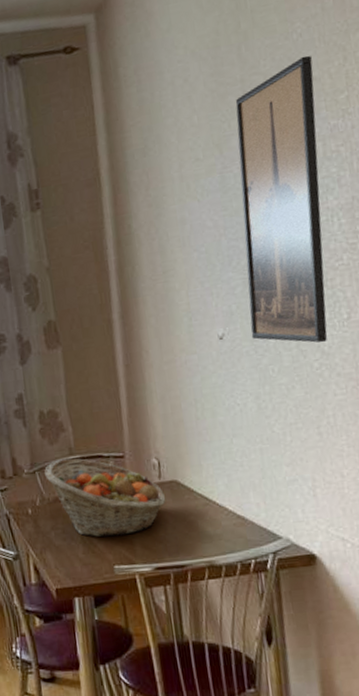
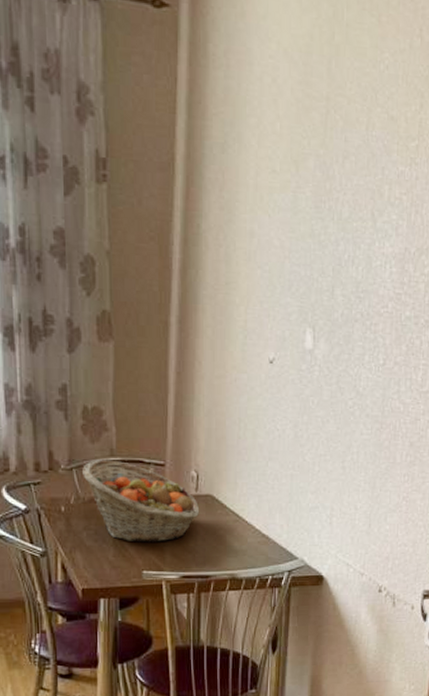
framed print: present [235,55,328,343] -> none [299,91,393,384]

